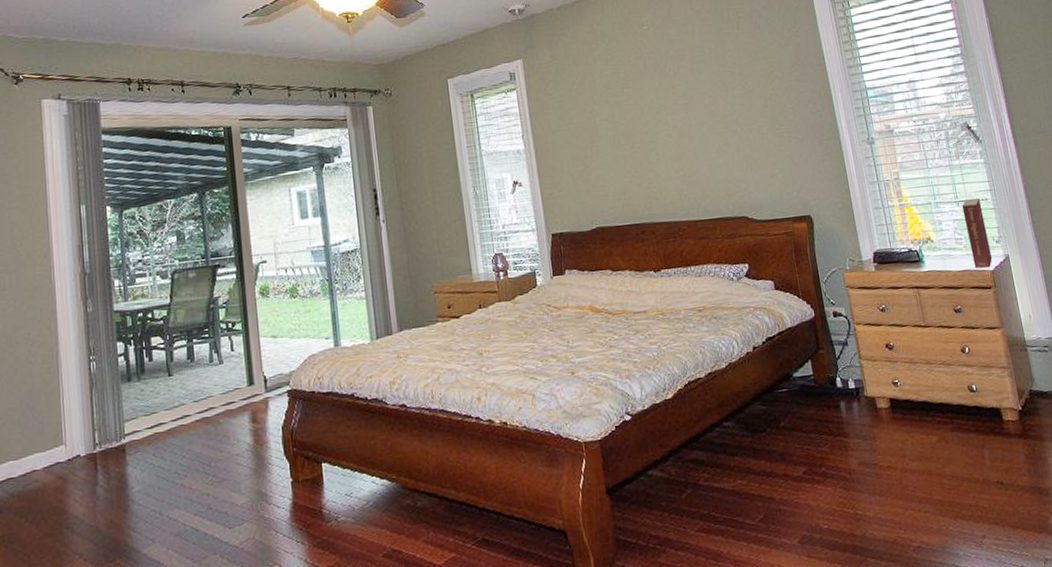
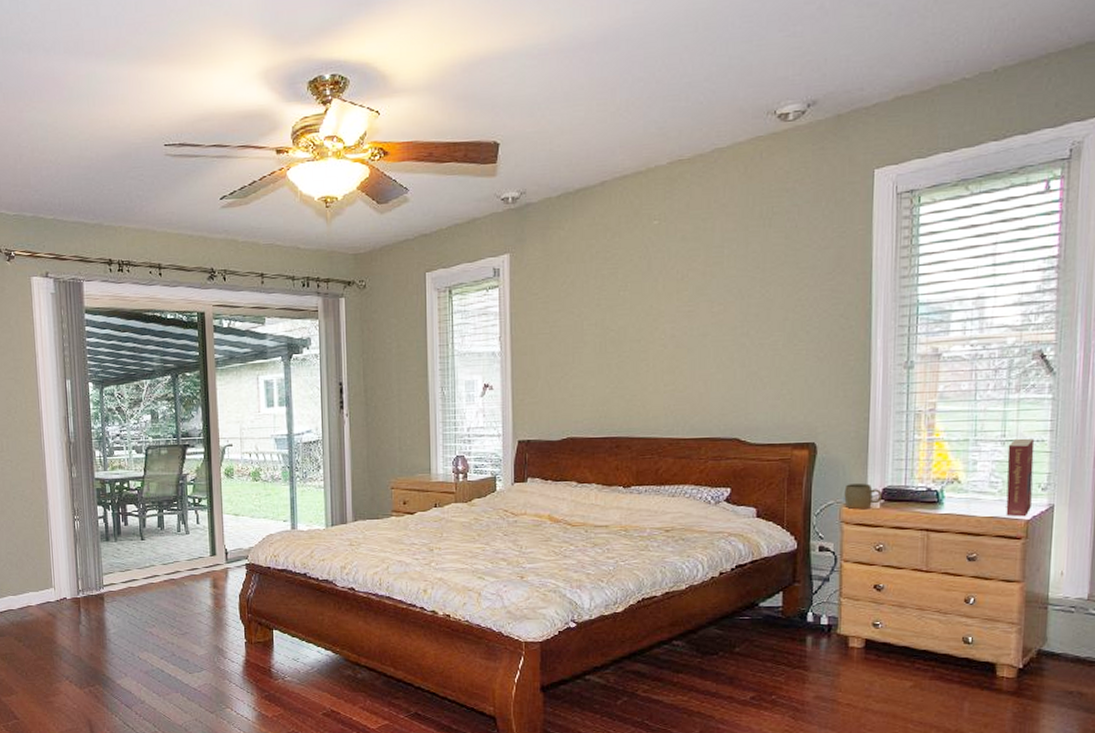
mug: none [842,249,875,274] -> present [844,483,883,509]

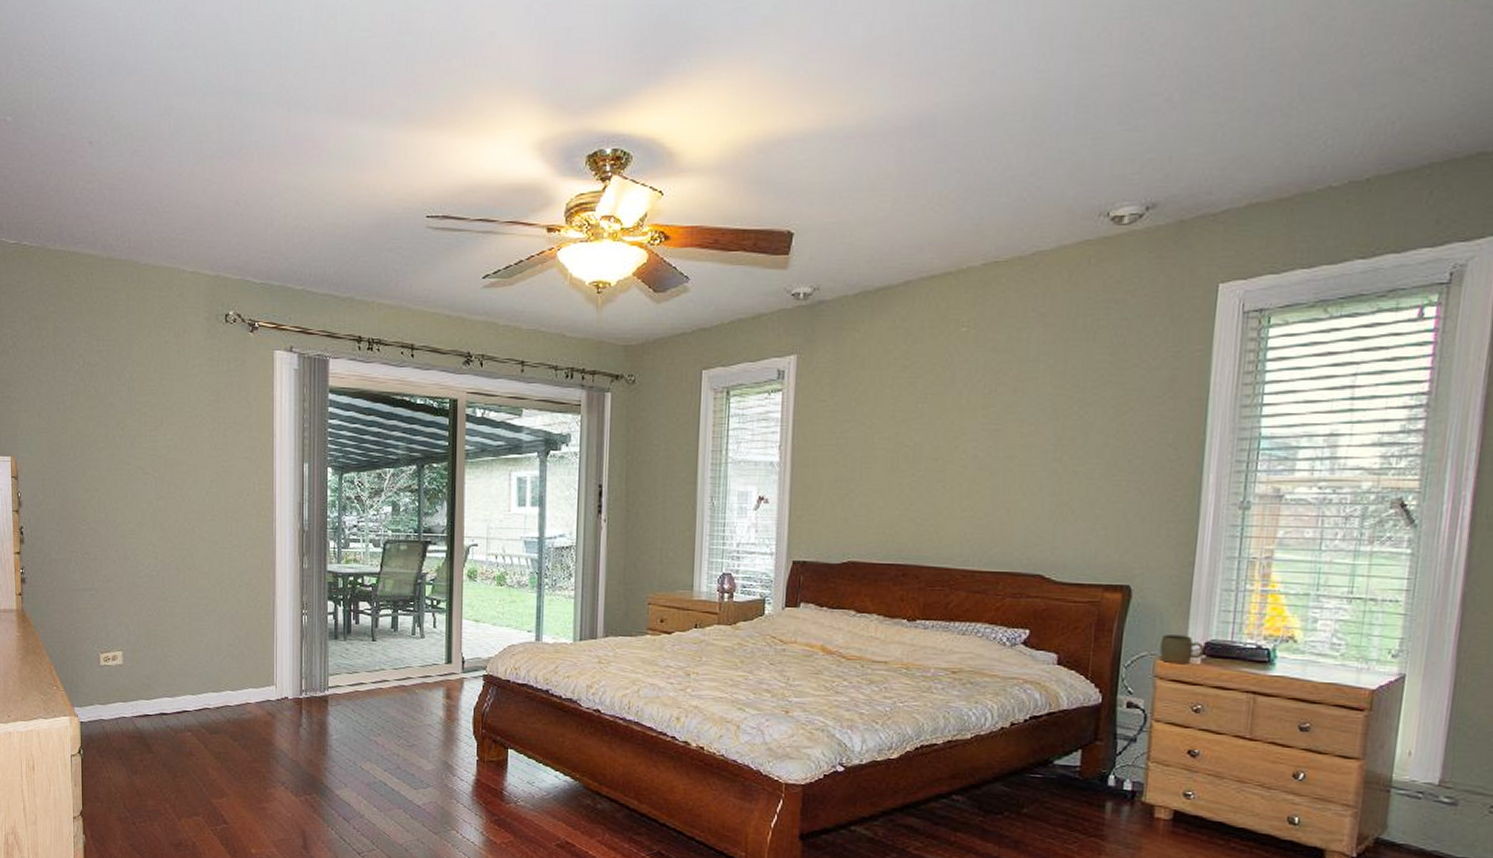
book: present [1006,438,1035,517] -> none [1347,596,1387,686]

